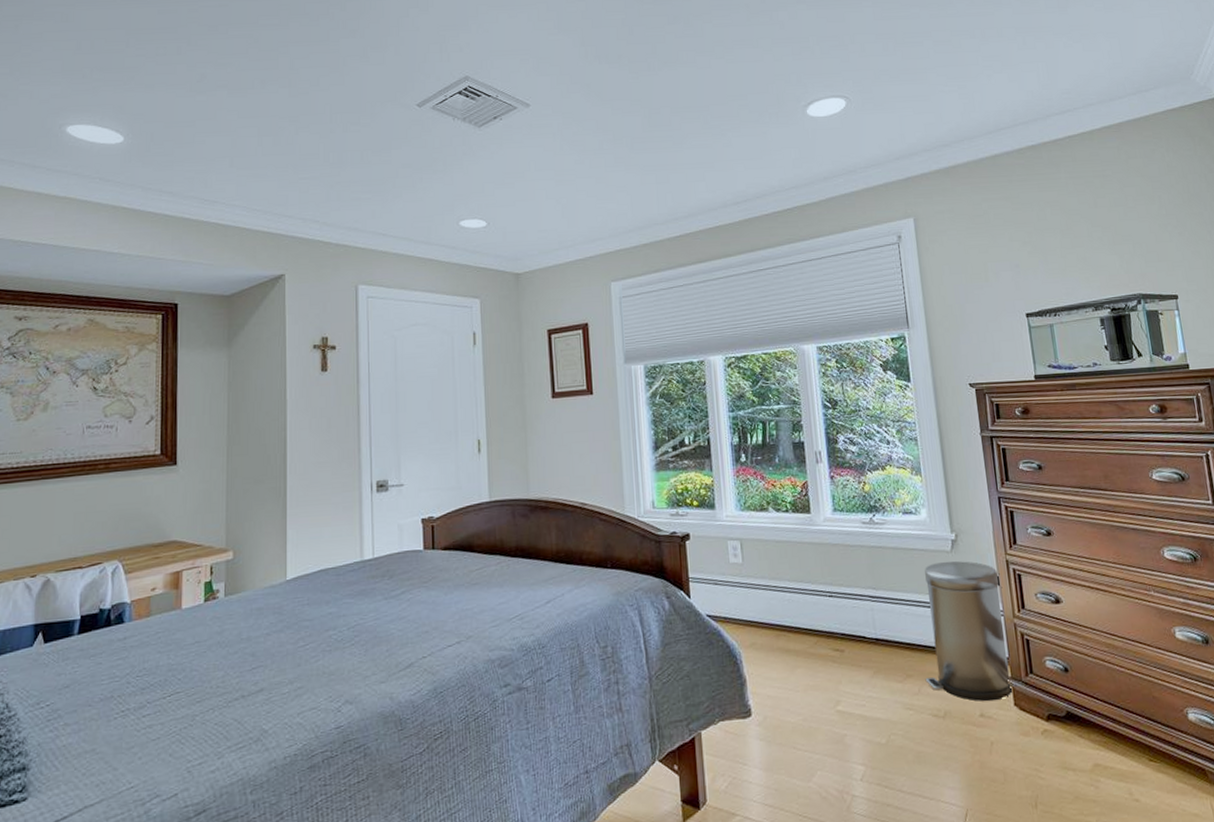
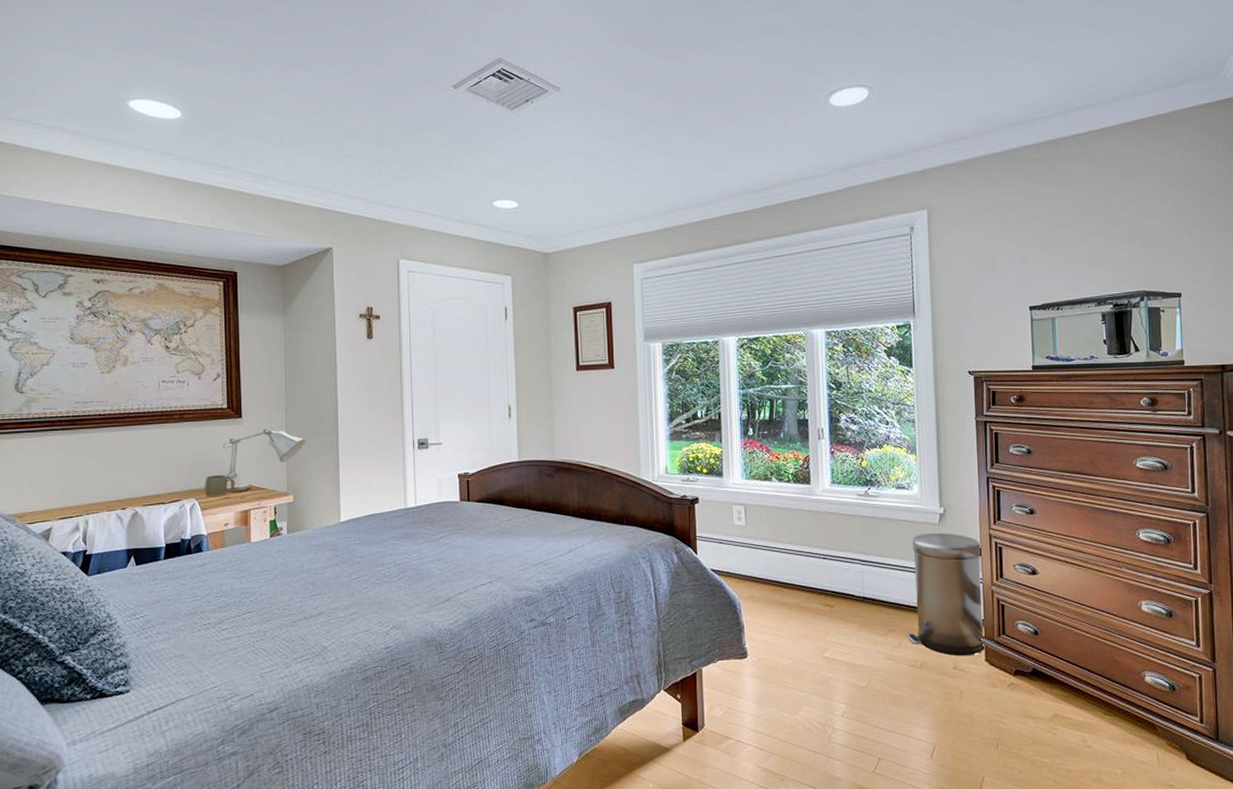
mug: none [130,531,166,558] -> present [205,475,235,498]
desk lamp: none [153,475,250,553] -> present [223,428,306,493]

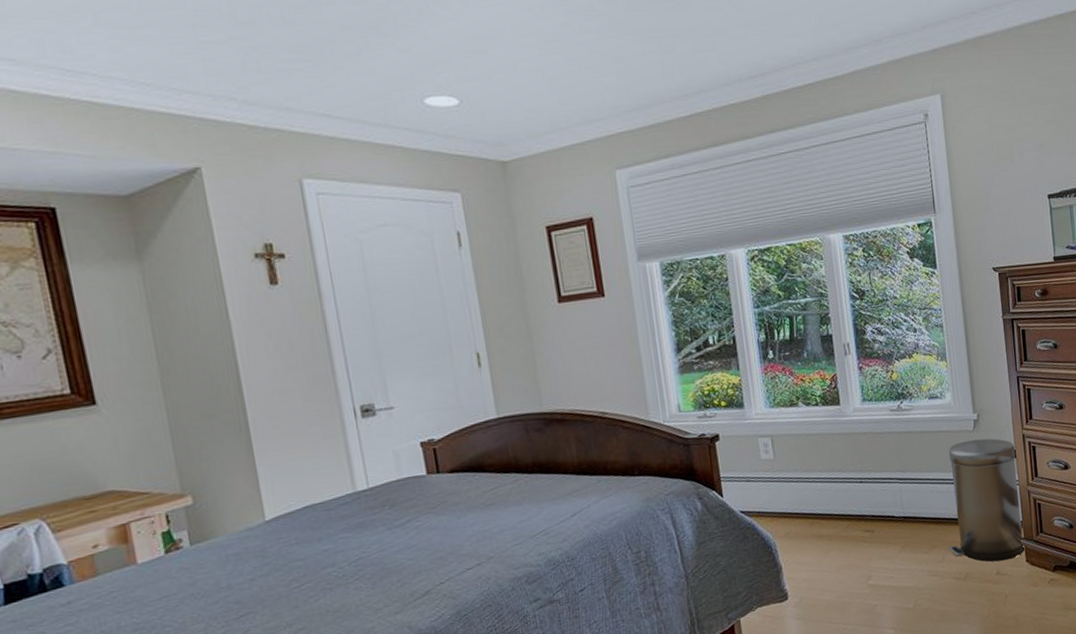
mug: present [205,475,235,498] -> none [52,482,101,515]
desk lamp: present [223,428,306,493] -> none [72,413,200,506]

